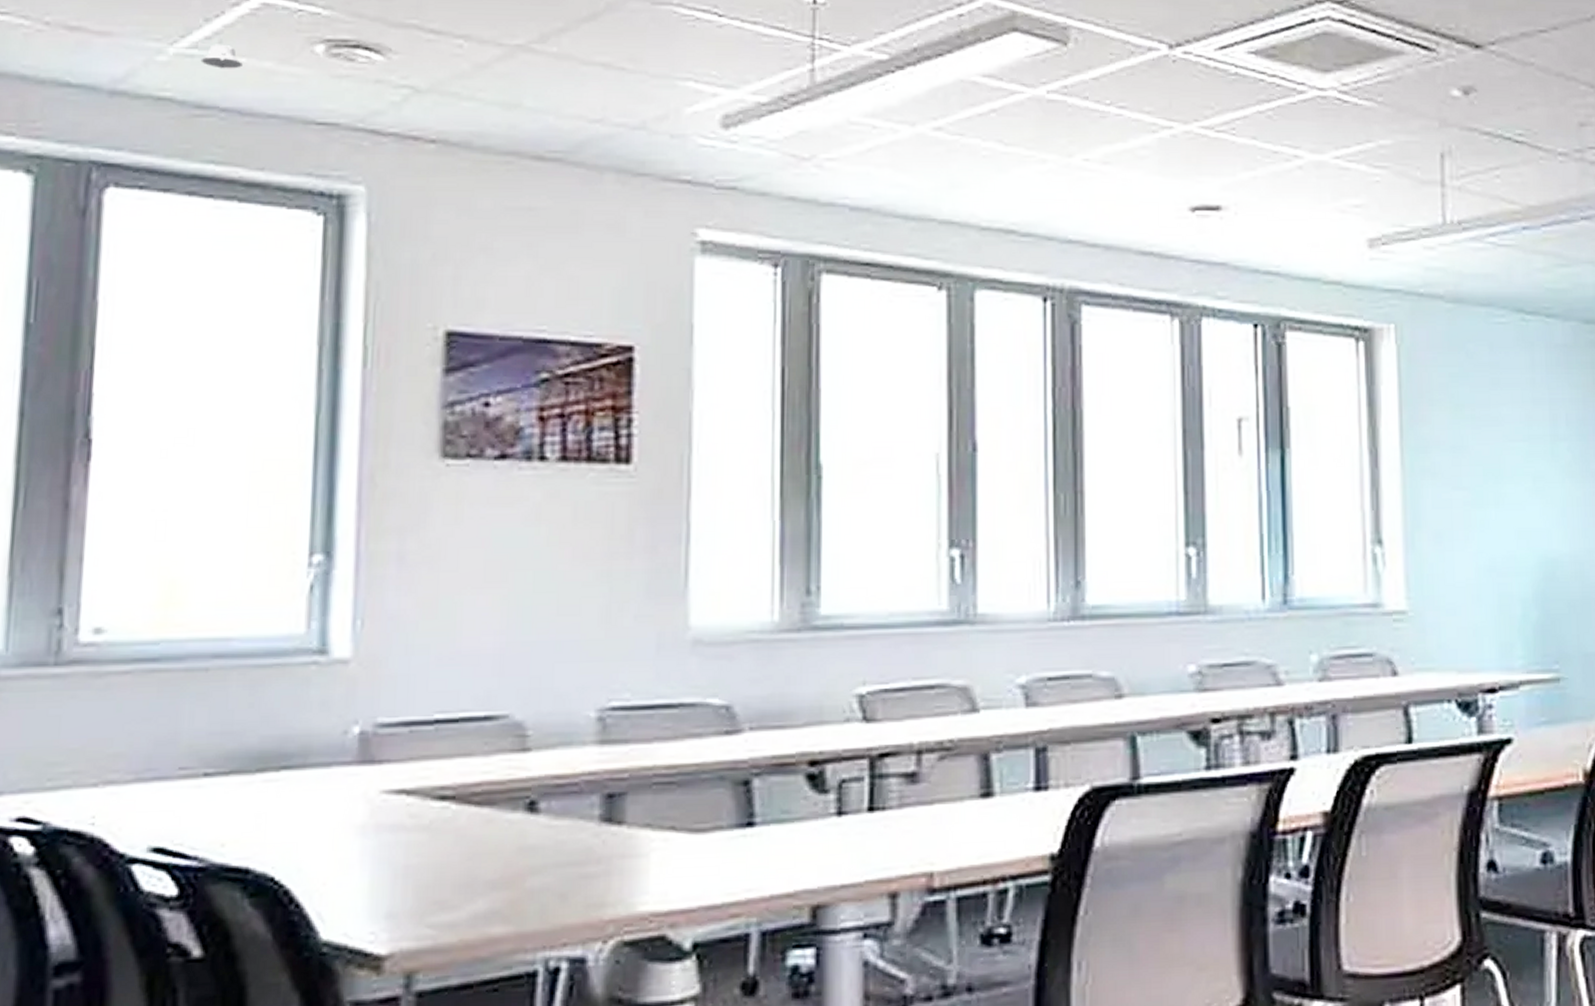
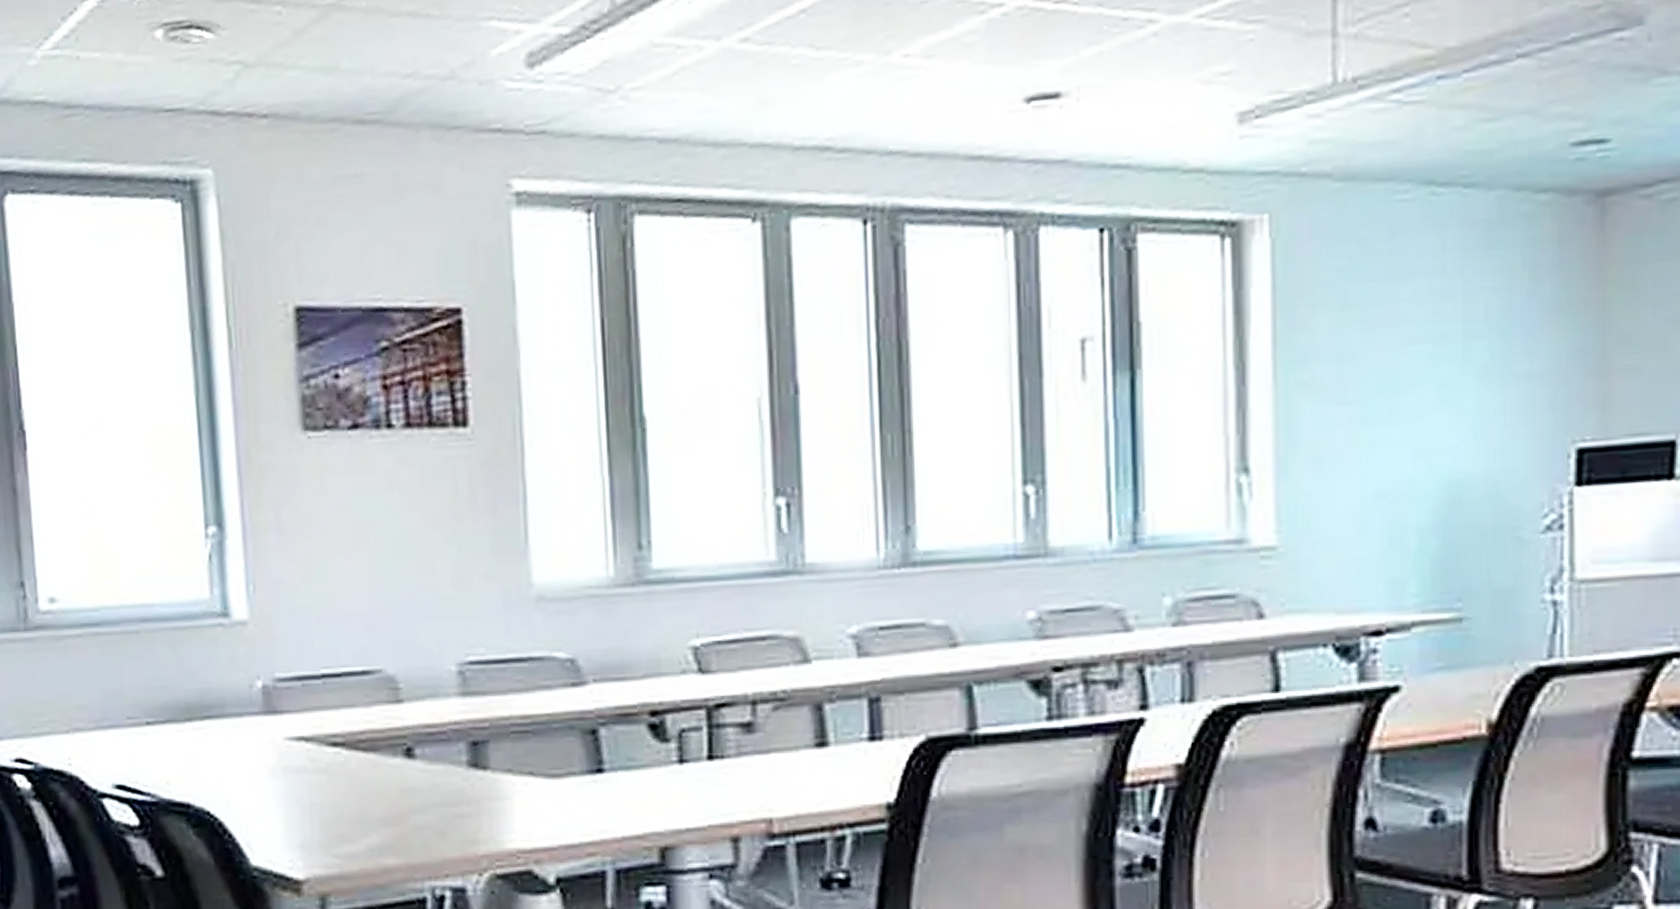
recessed light: present [200,44,243,69] -> none [63,41,98,67]

